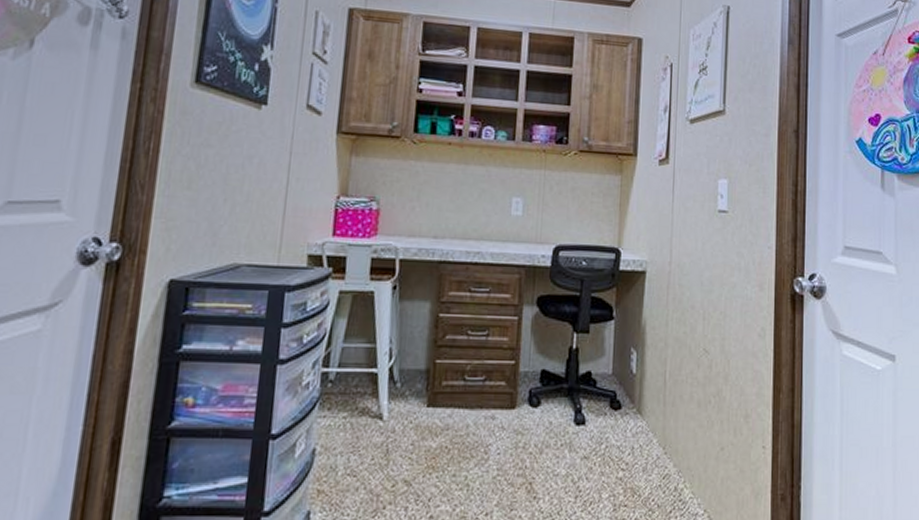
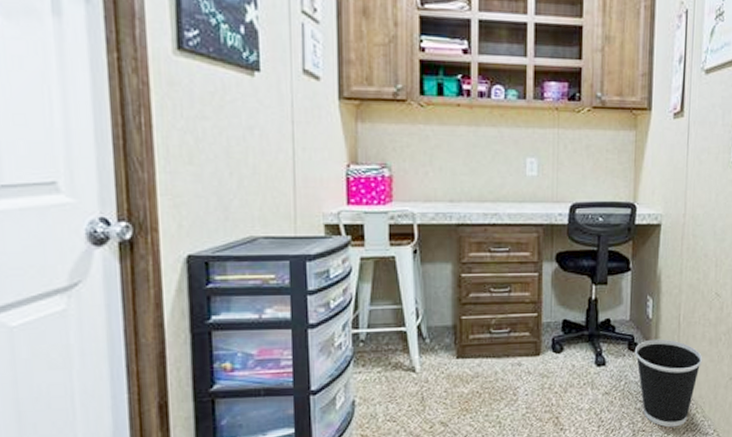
wastebasket: none [617,397,691,504] -> present [635,339,703,428]

